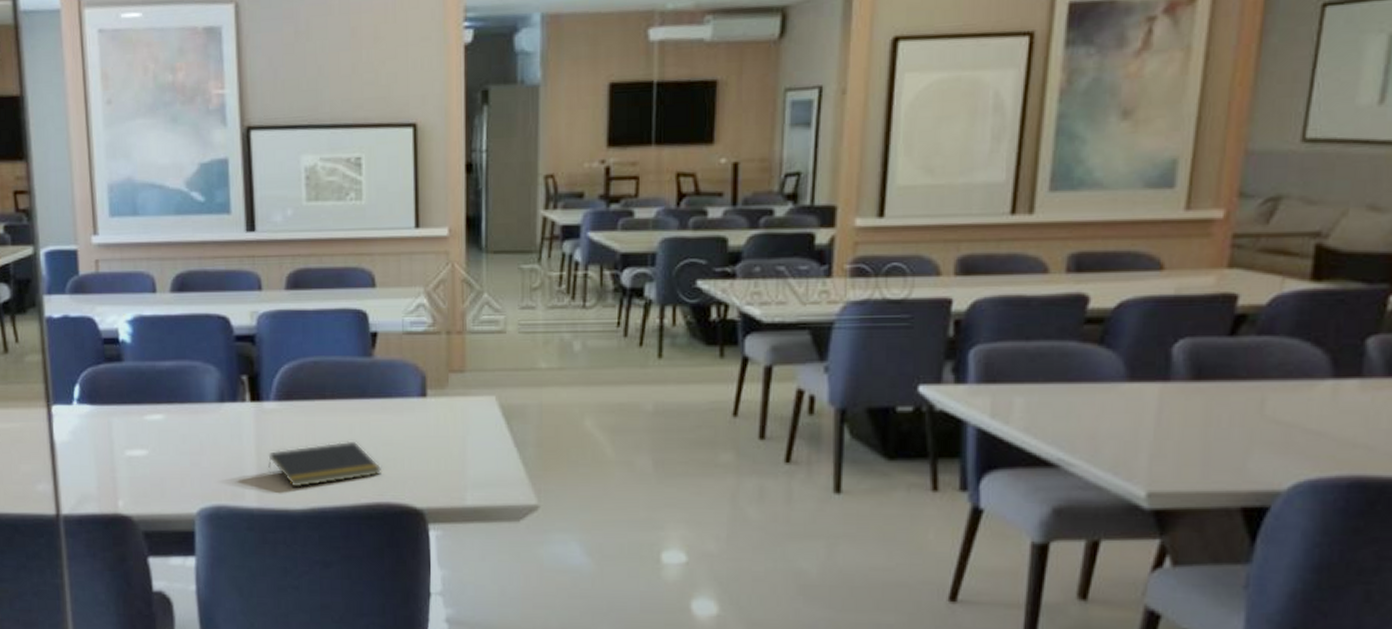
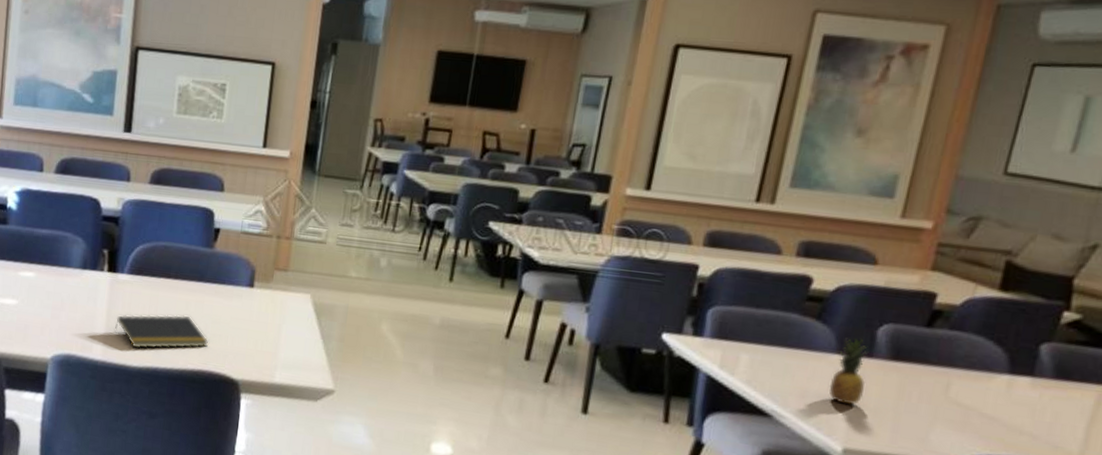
fruit: none [1122,360,1165,440] -> present [829,338,869,405]

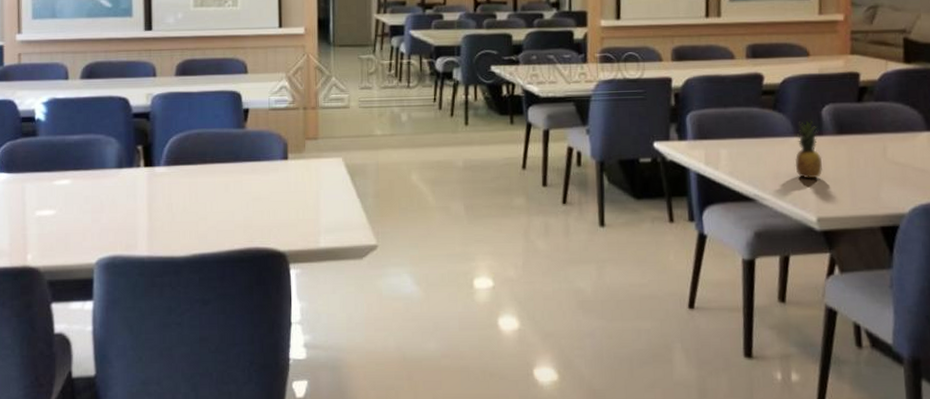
notepad: present [115,314,208,349] -> none [158,197,251,238]

